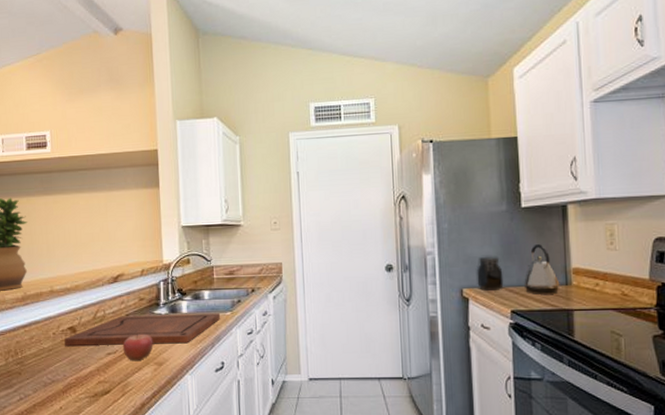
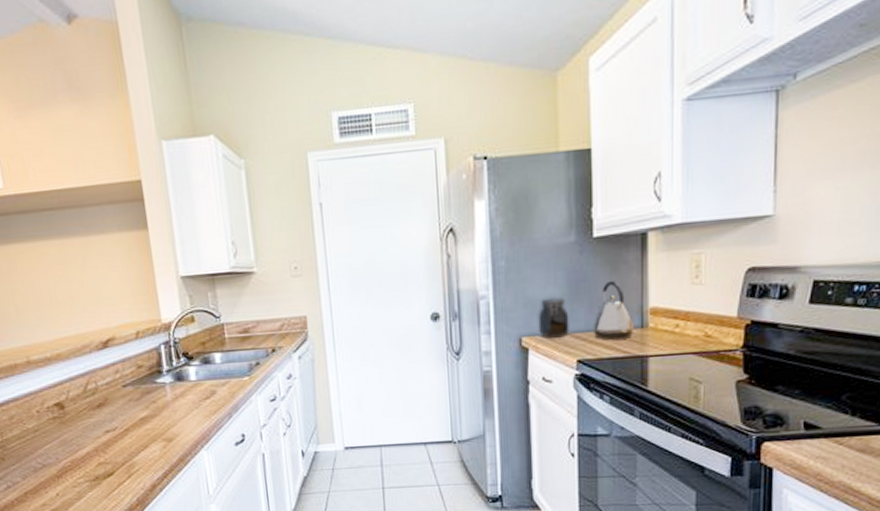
cutting board: present [64,313,221,346] -> none [51,379,237,425]
fruit: present [122,332,154,360] -> none [122,405,160,438]

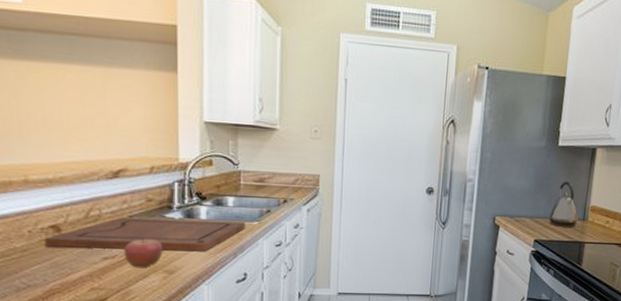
cutting board: none [51,379,237,425] -> present [45,217,246,252]
fruit: none [122,405,160,438] -> present [123,237,163,267]
jar: present [538,298,569,339] -> none [509,189,533,221]

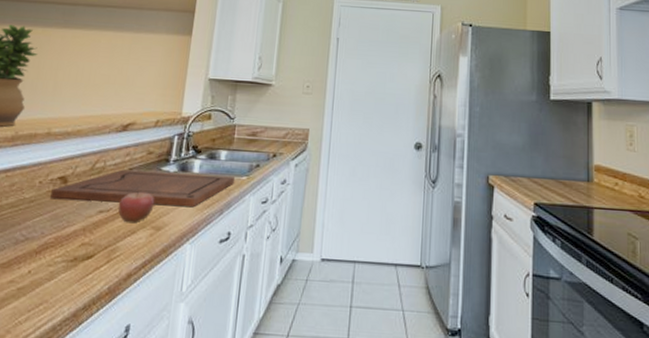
kettle: present [548,182,579,227] -> none [547,138,582,190]

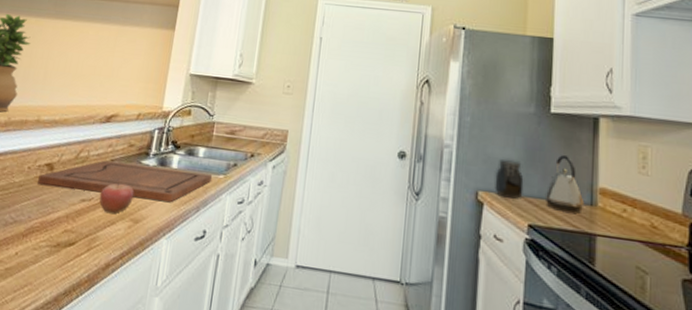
jar: none [504,145,529,181] -> present [495,159,524,200]
kettle: none [547,138,582,190] -> present [544,155,585,214]

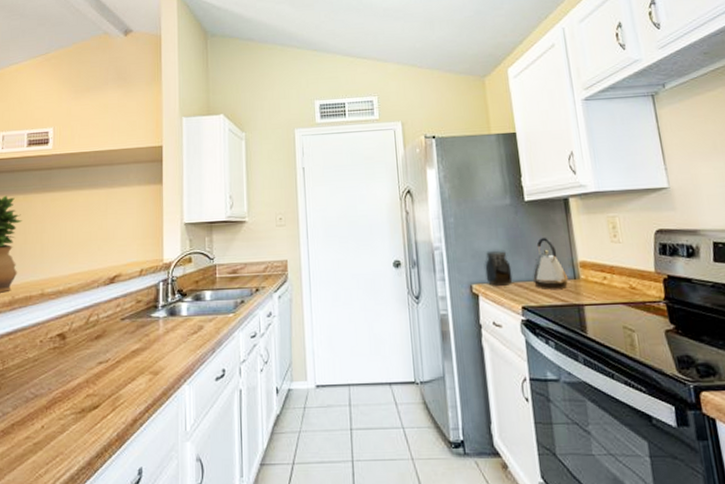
cutting board: present [38,160,213,203] -> none [52,315,223,355]
fruit: present [98,181,134,213] -> none [115,338,149,370]

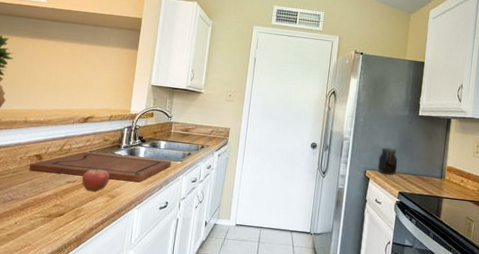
cutting board: none [52,315,223,355] -> present [29,151,172,183]
fruit: none [115,338,149,370] -> present [81,168,110,191]
kettle: present [532,238,569,289] -> none [411,145,437,184]

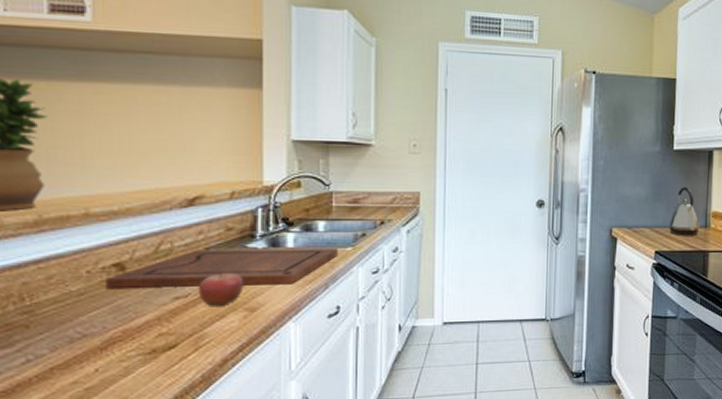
jar: present [378,148,398,176] -> none [626,197,651,232]
kettle: none [411,145,437,184] -> present [668,187,700,236]

